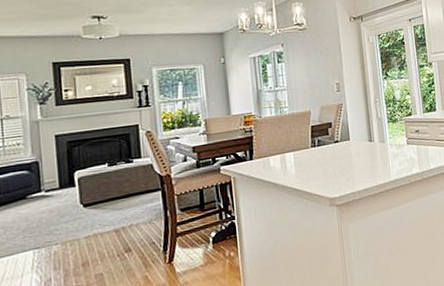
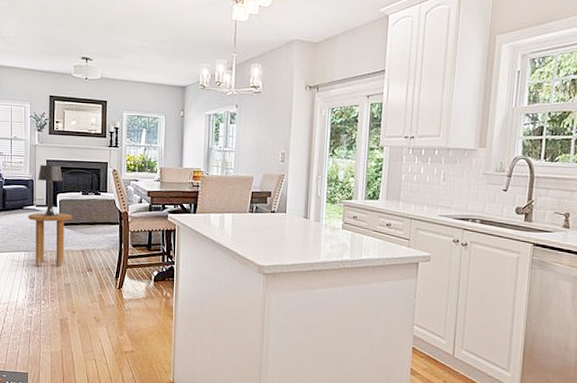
side table: none [34,191,98,264] -> present [28,213,72,267]
table lamp: none [44,139,80,202] -> present [37,165,63,217]

